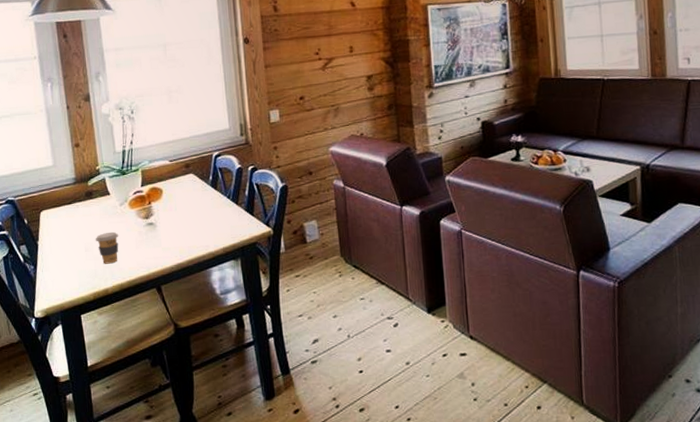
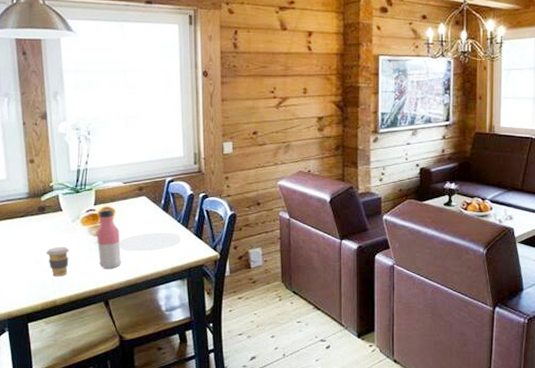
water bottle: none [144,190,172,254] -> present [96,209,122,270]
plate: none [168,210,232,233] -> present [118,232,181,252]

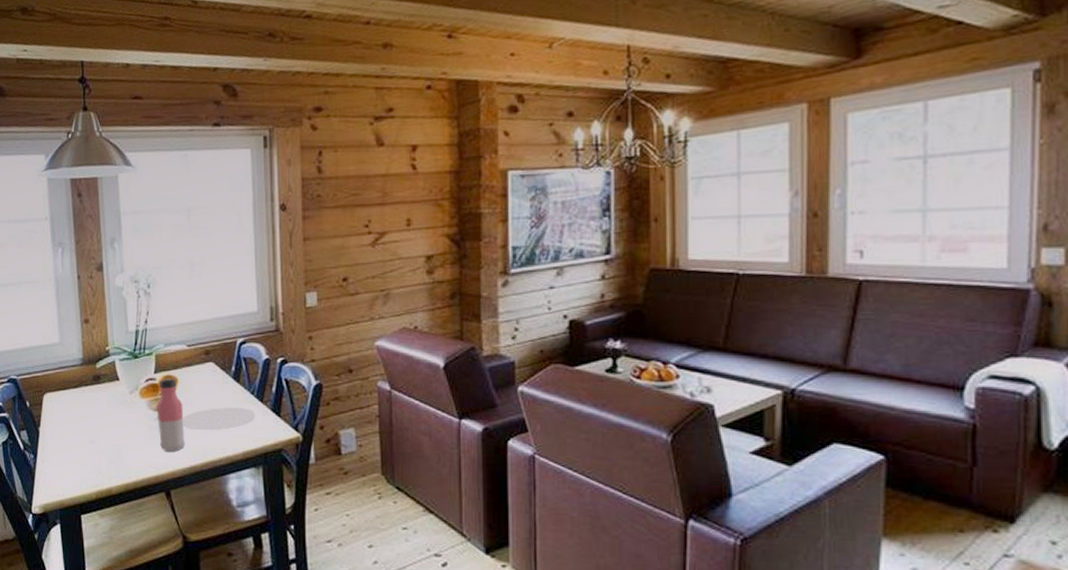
coffee cup: present [45,246,70,277] -> none [100,423,127,460]

